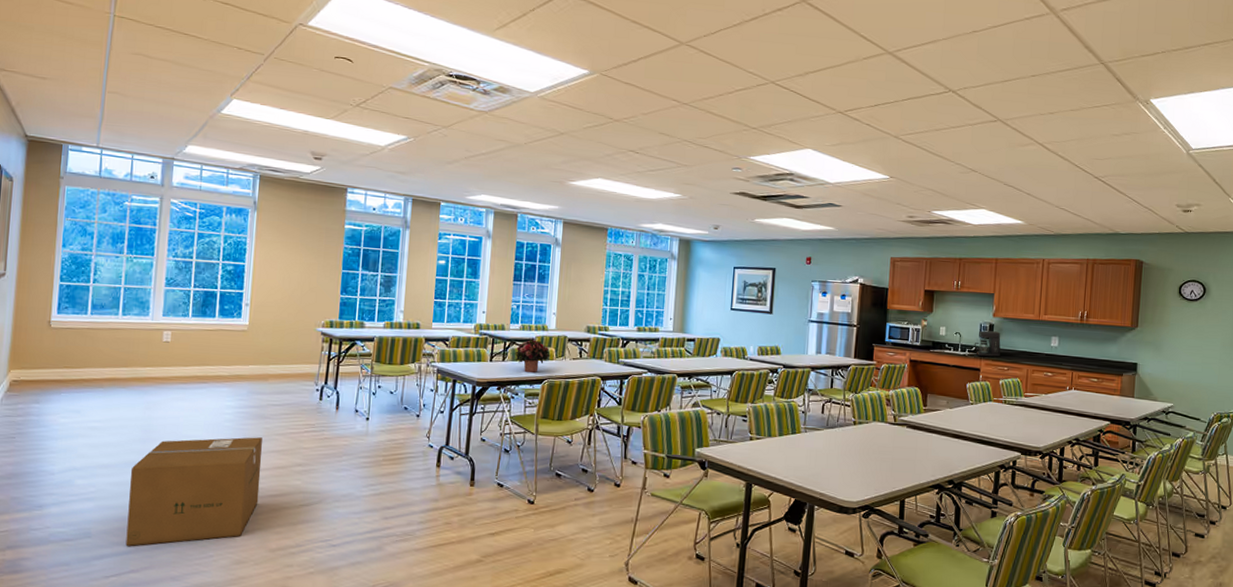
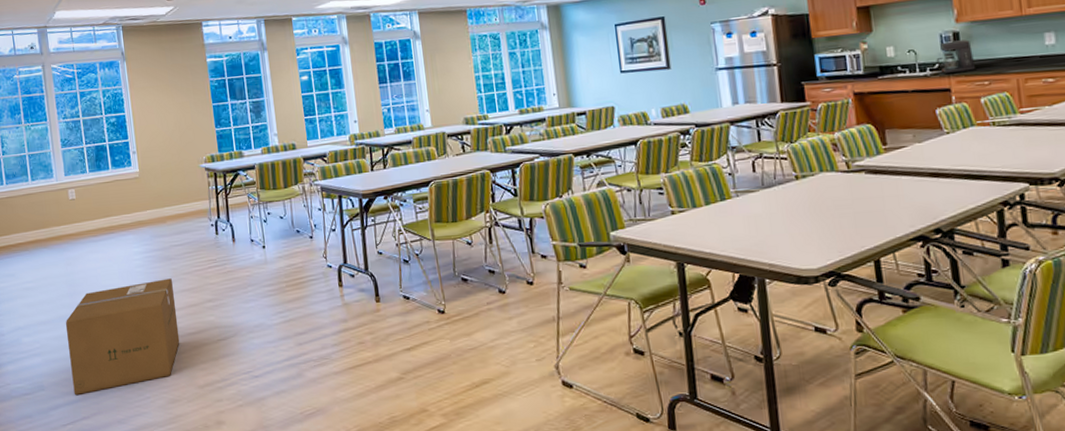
bouquet: present [514,340,551,373] -> none [394,141,432,177]

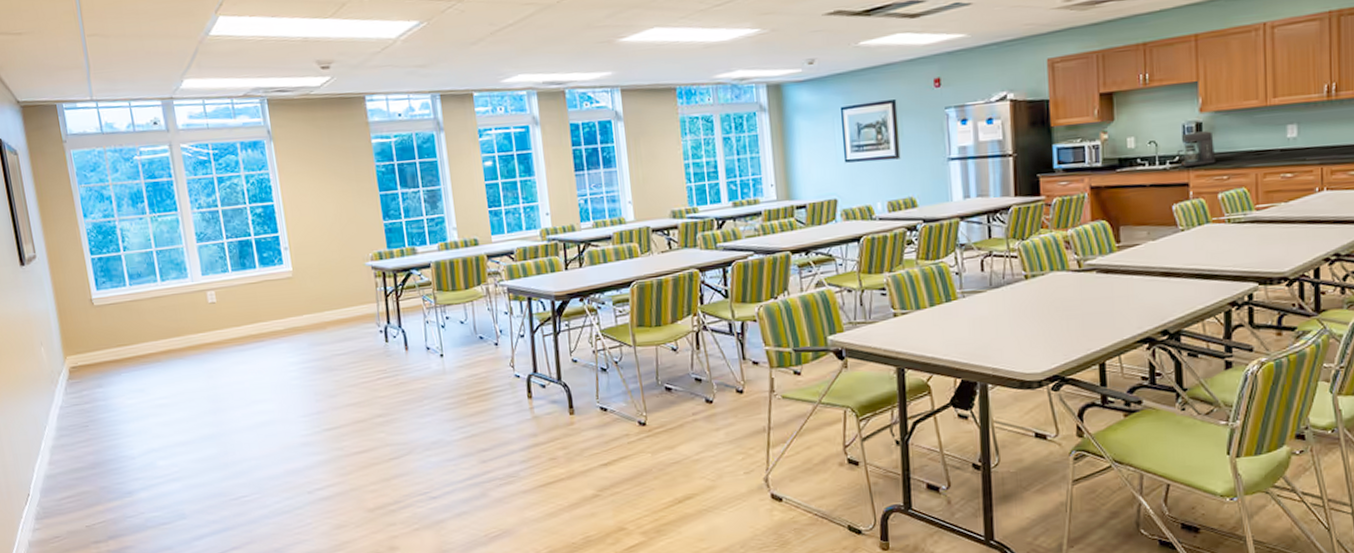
box: present [65,278,180,396] -> none [208,392,346,524]

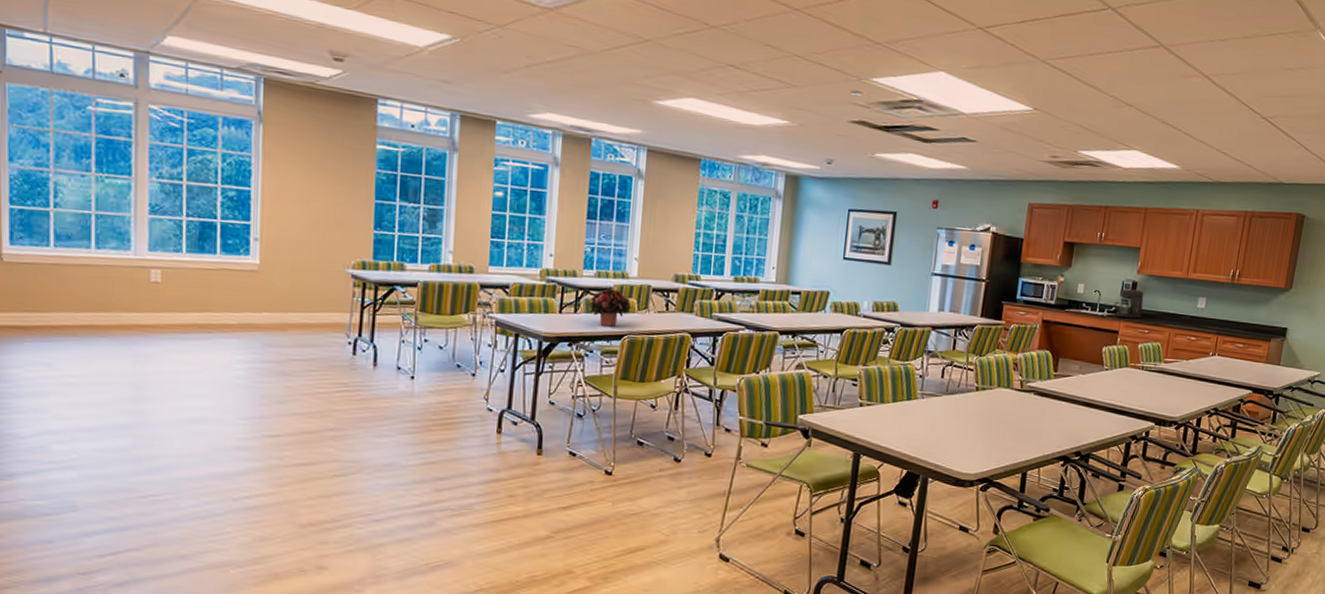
bouquet: none [591,236,634,277] -> present [588,289,631,328]

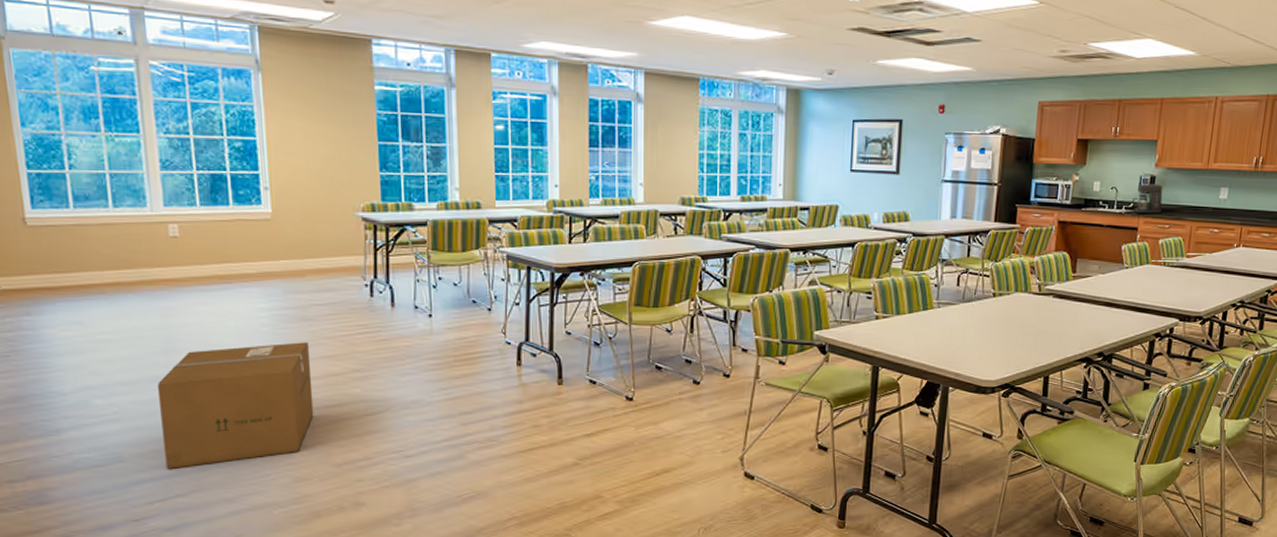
box: none [121,397,285,522] -> present [157,342,314,470]
bouquet: present [588,289,631,328] -> none [597,216,640,255]

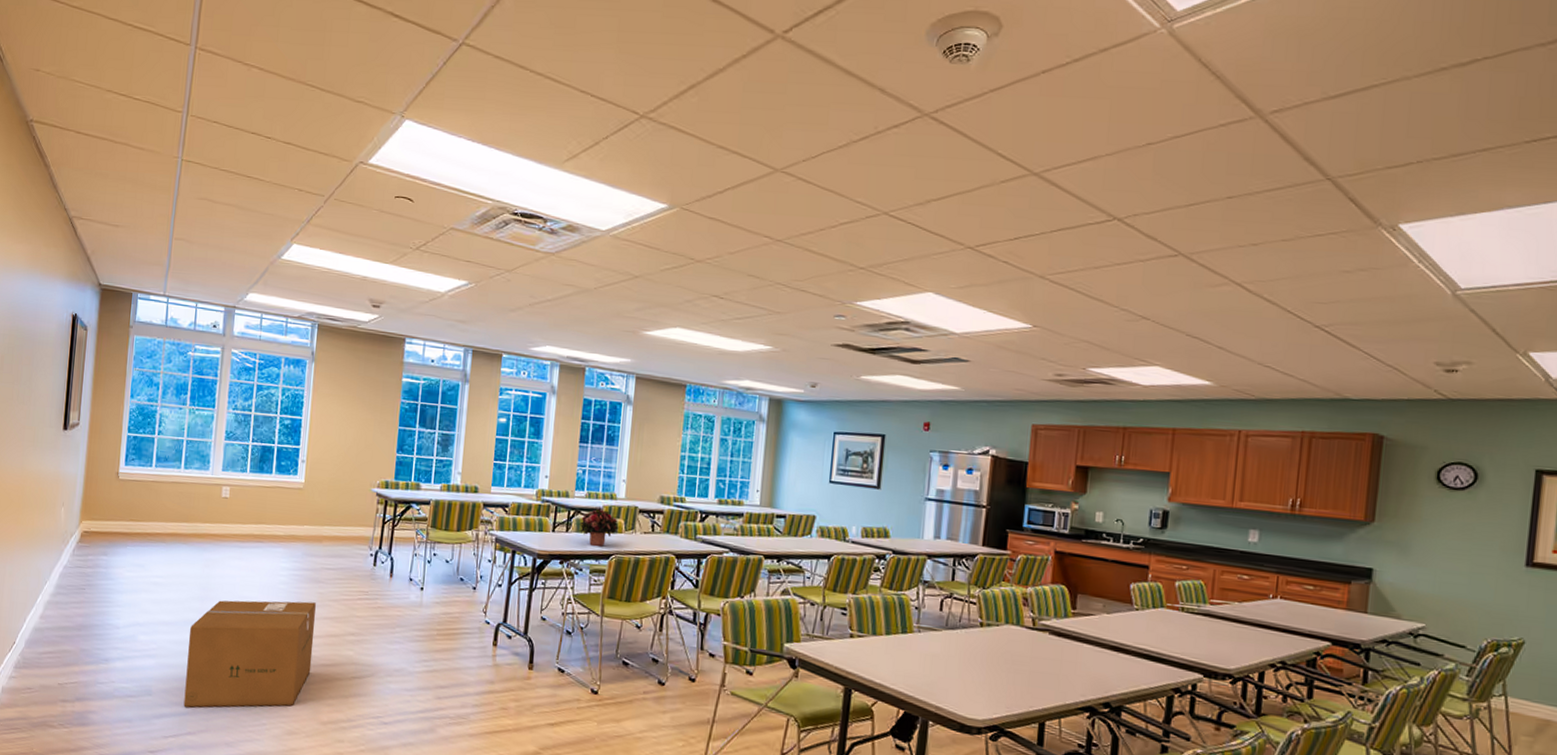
bouquet: none [597,216,640,255] -> present [579,509,619,547]
coffee maker: present [1131,184,1163,213] -> none [1141,518,1178,552]

